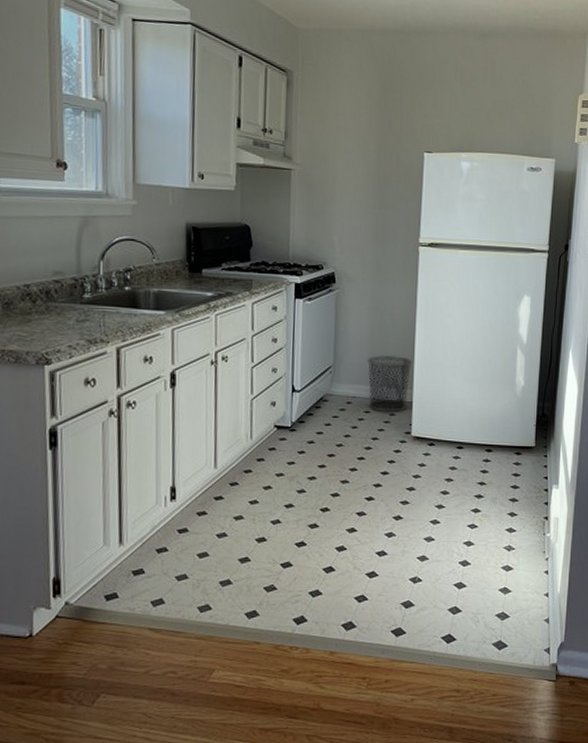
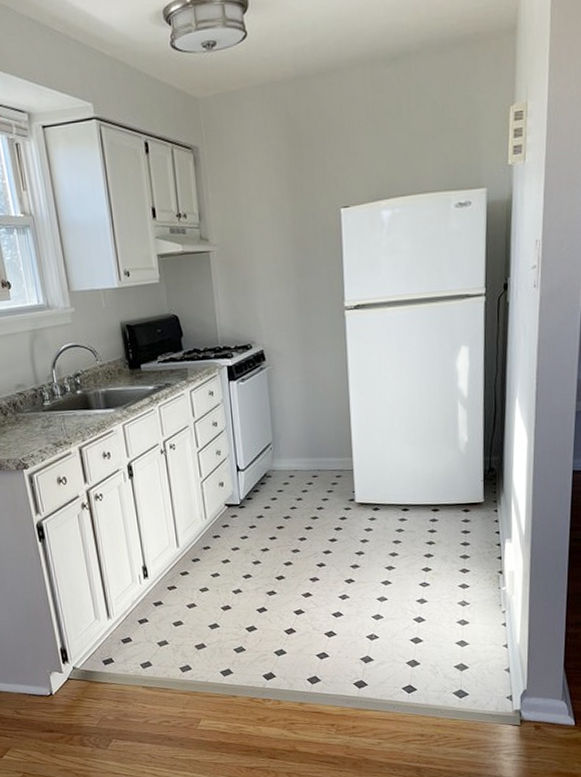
trash can: present [367,354,413,413] -> none [305,425,350,483]

